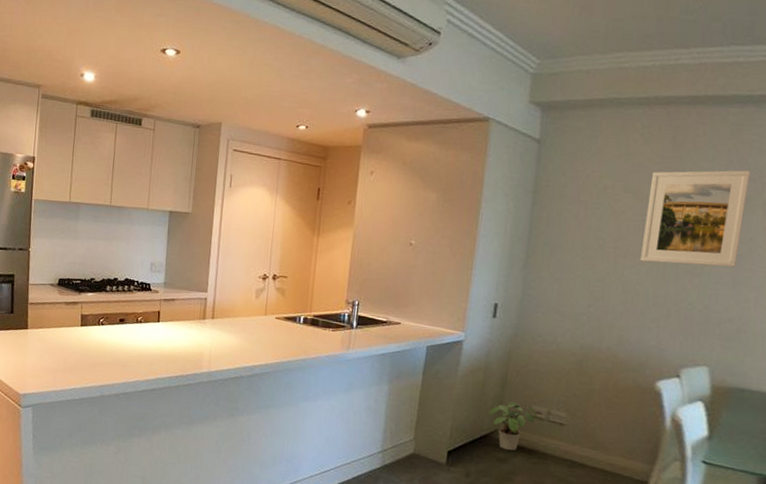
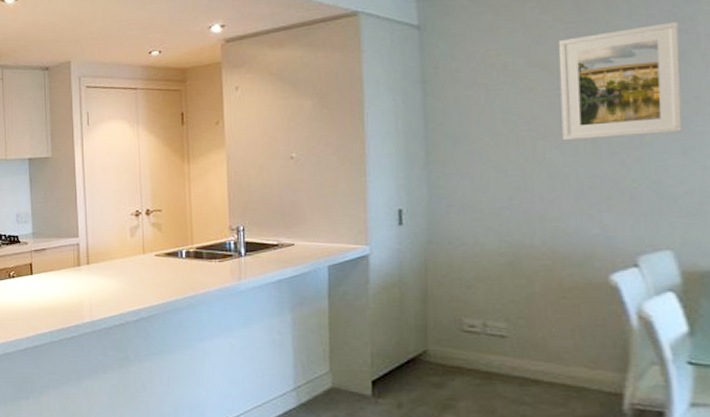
potted plant: present [488,402,538,451] -> none [412,318,473,373]

